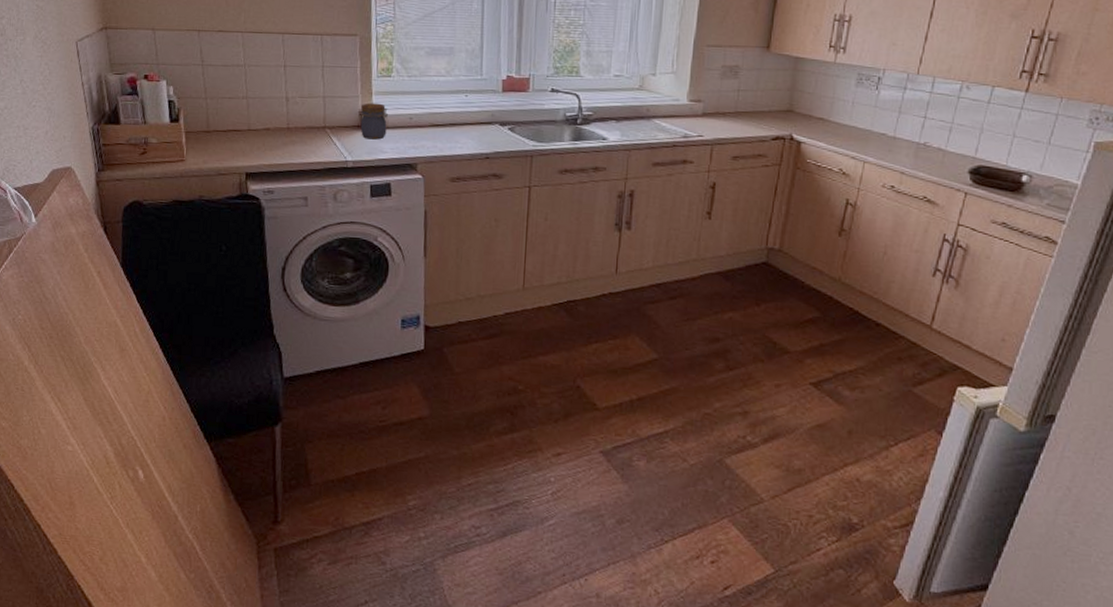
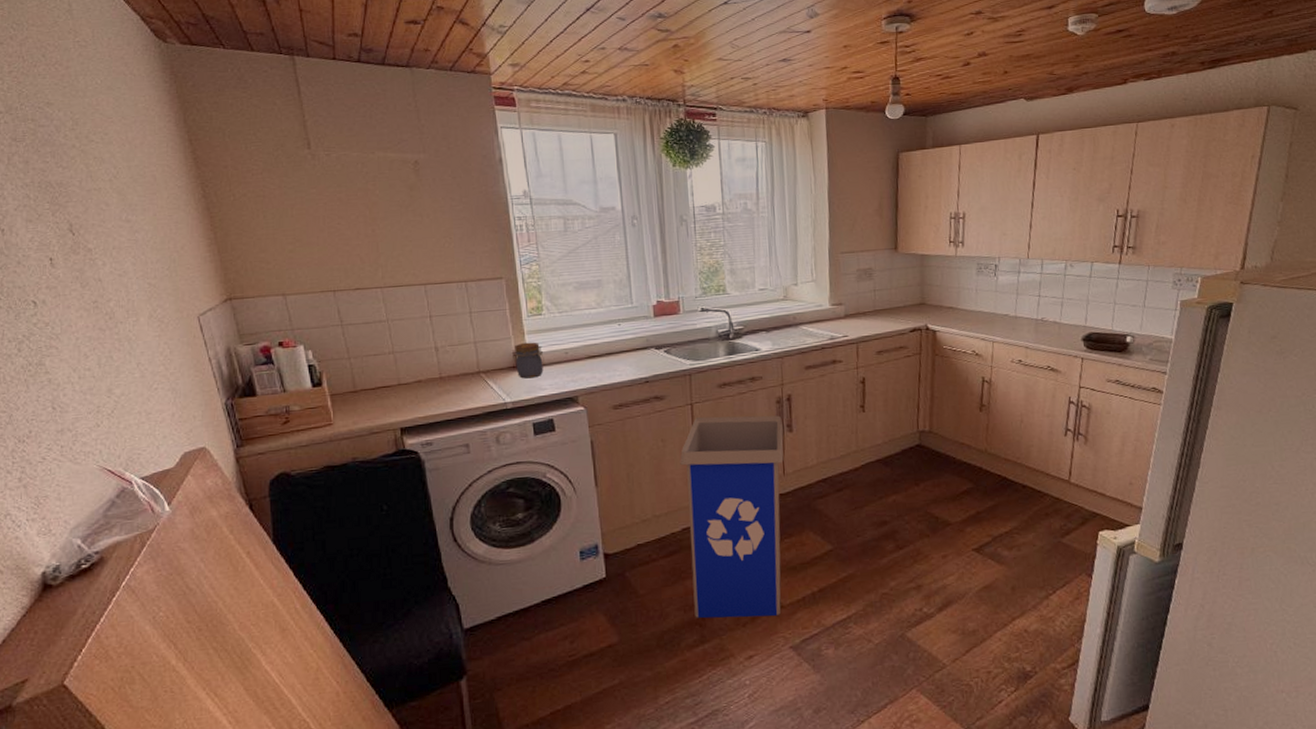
recycling bin: none [507,201,622,418] -> present [680,415,784,619]

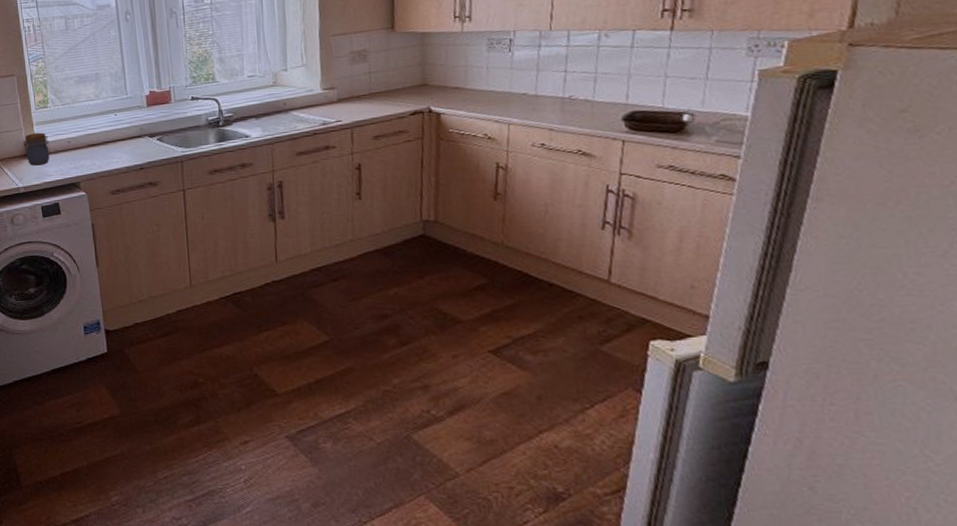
recycling bin: present [680,415,784,619] -> none [173,202,276,404]

